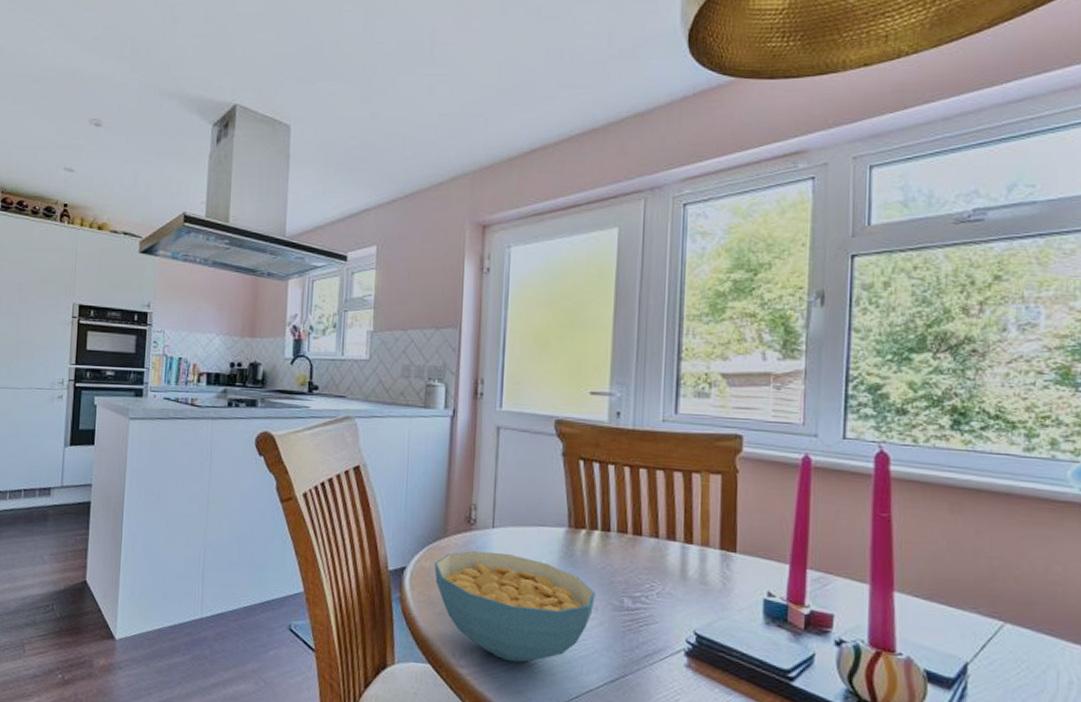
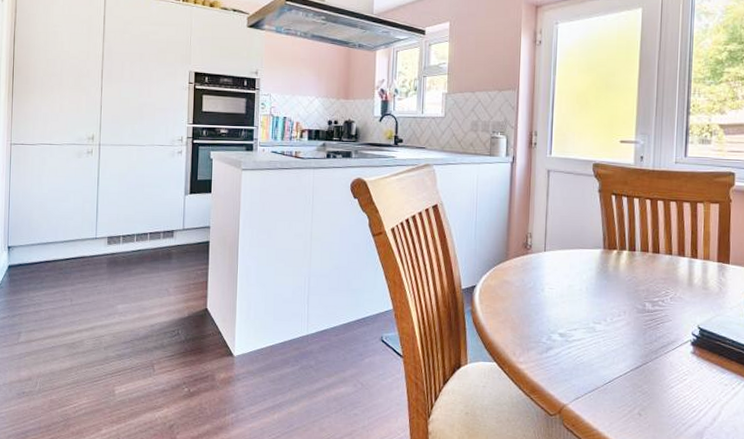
cereal bowl: present [434,550,595,663] -> none [498,270,624,357]

